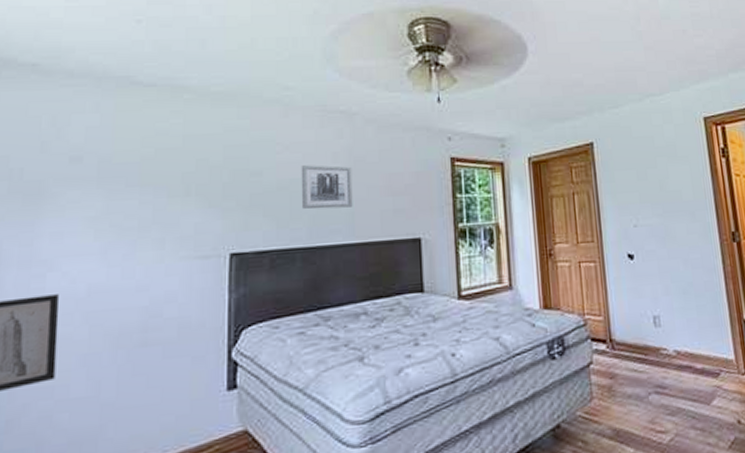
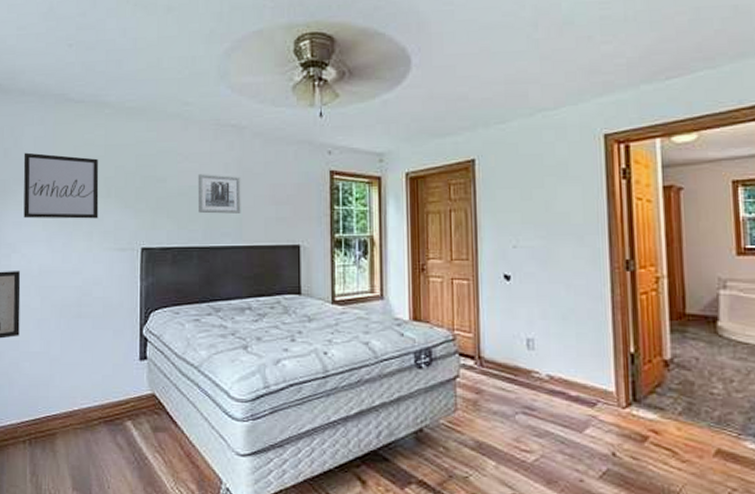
wall art: none [67,145,175,227] -> present [23,152,99,219]

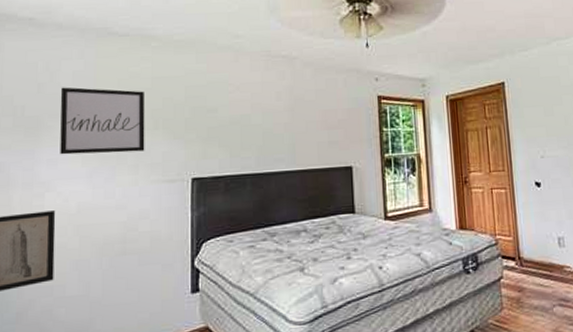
wall art: present [197,174,241,214] -> none [249,103,294,141]

